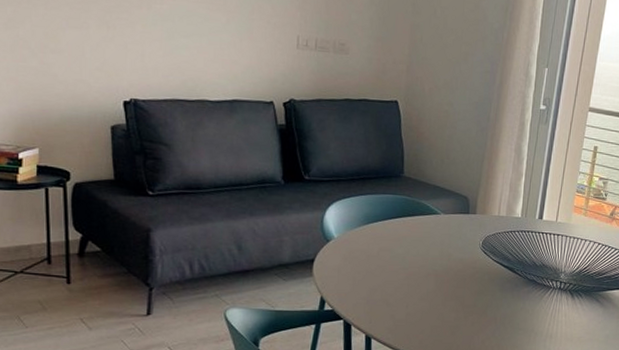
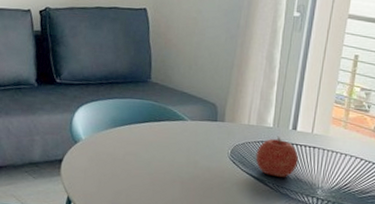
fruit: none [505,225,545,265] -> present [255,136,299,178]

